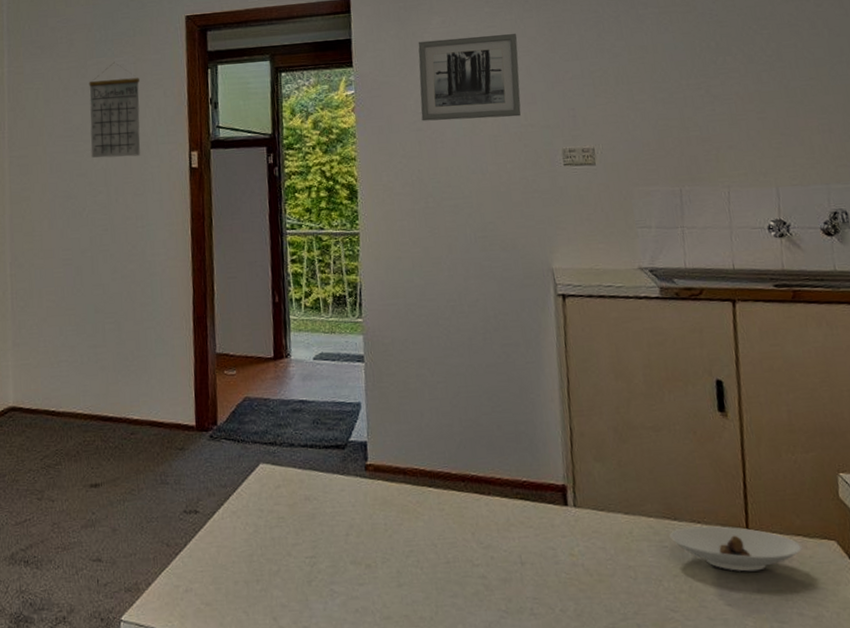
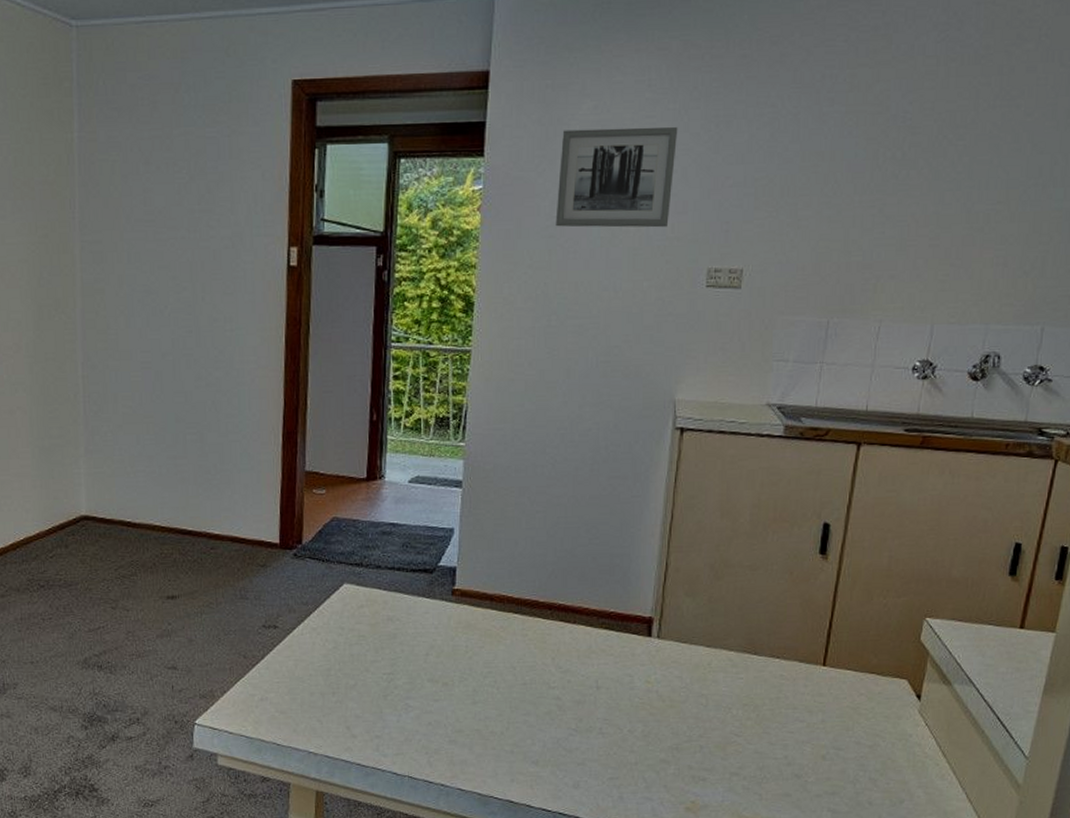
calendar: present [88,61,140,158] -> none [174,132,234,249]
saucer: present [669,525,802,572] -> none [746,661,873,704]

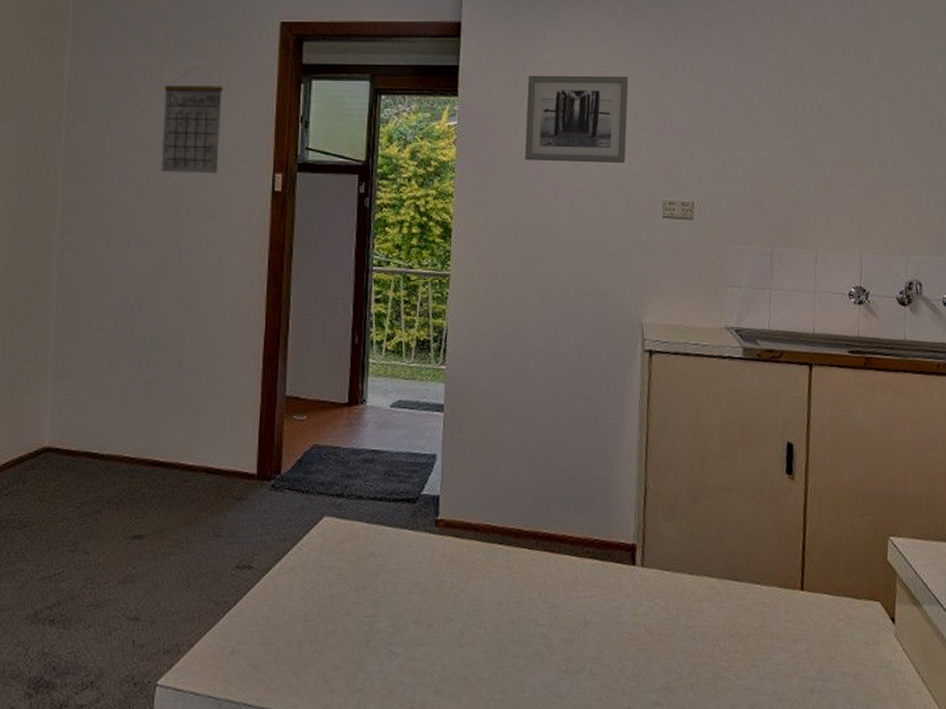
calendar: none [174,132,234,249] -> present [161,65,223,174]

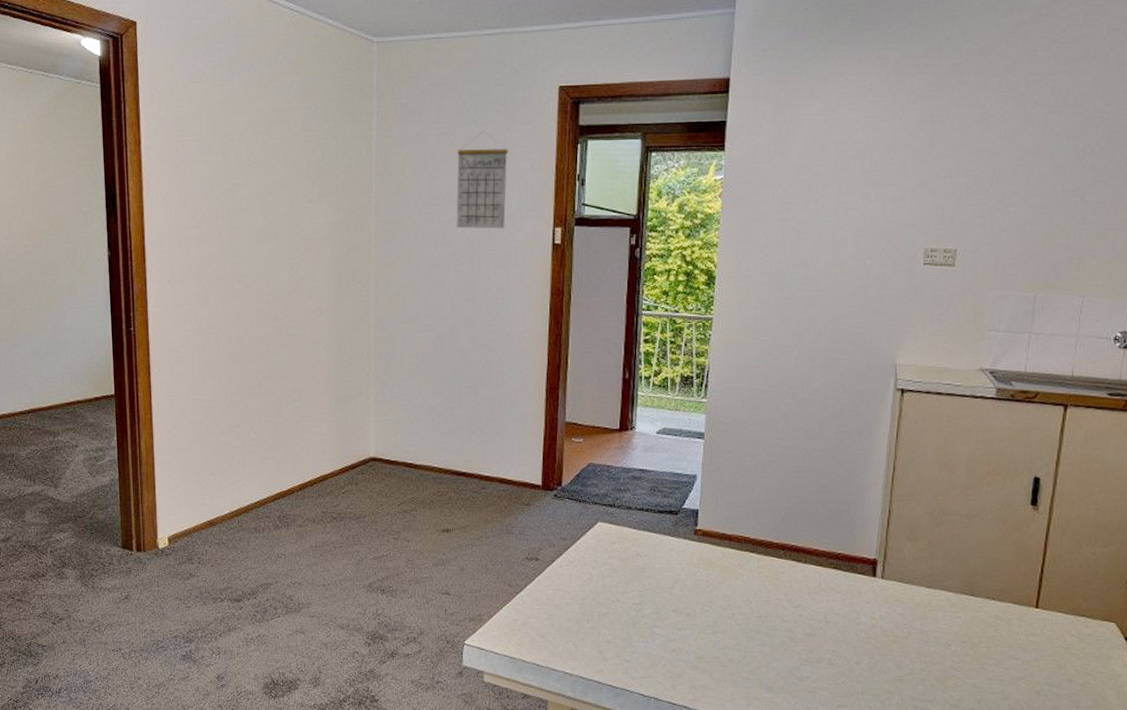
wall art: present [524,75,629,164] -> none [788,125,897,213]

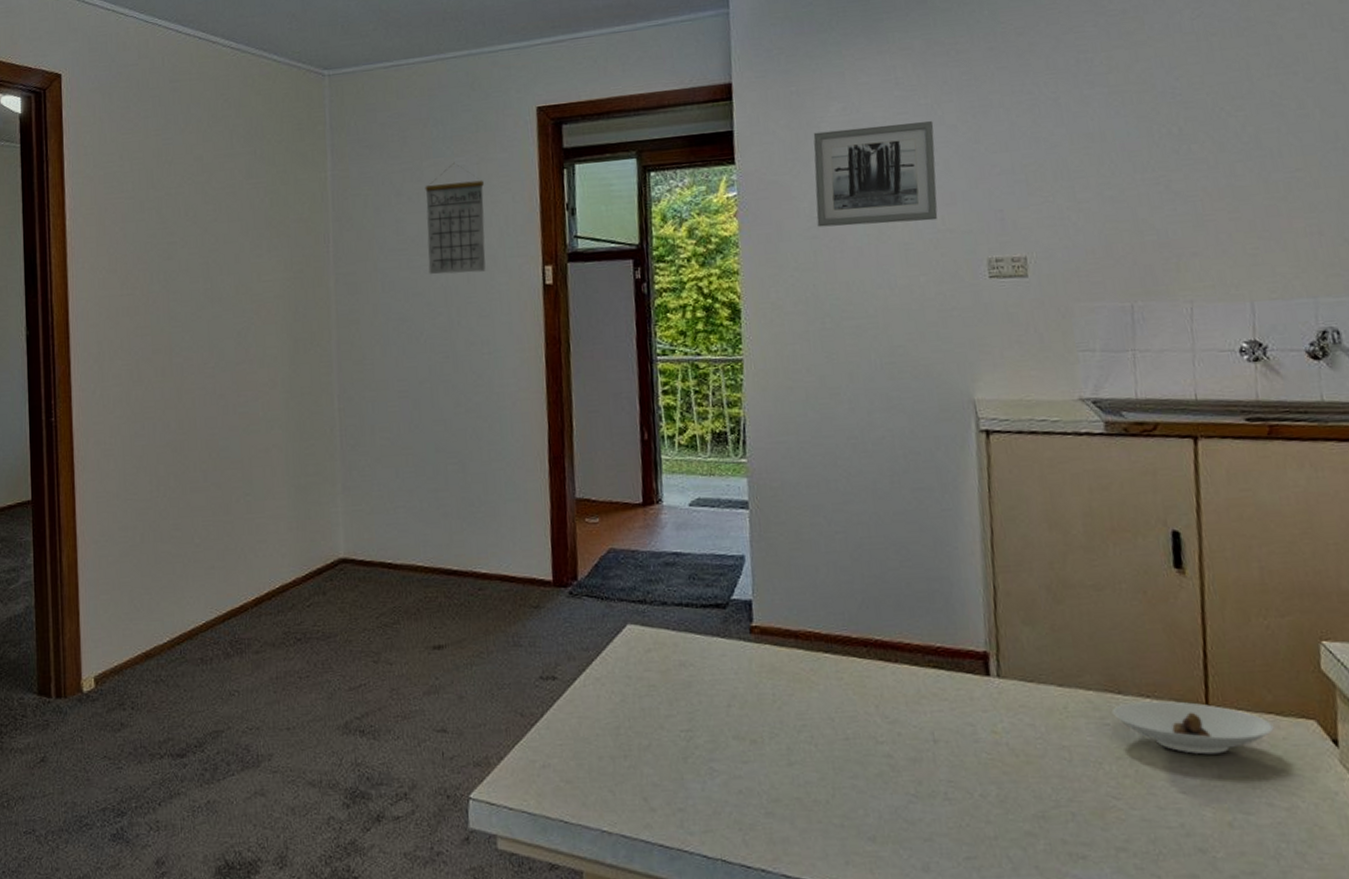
wall art: none [788,125,897,213] -> present [813,121,938,228]
saucer: none [964,602,1083,643] -> present [1111,700,1274,755]

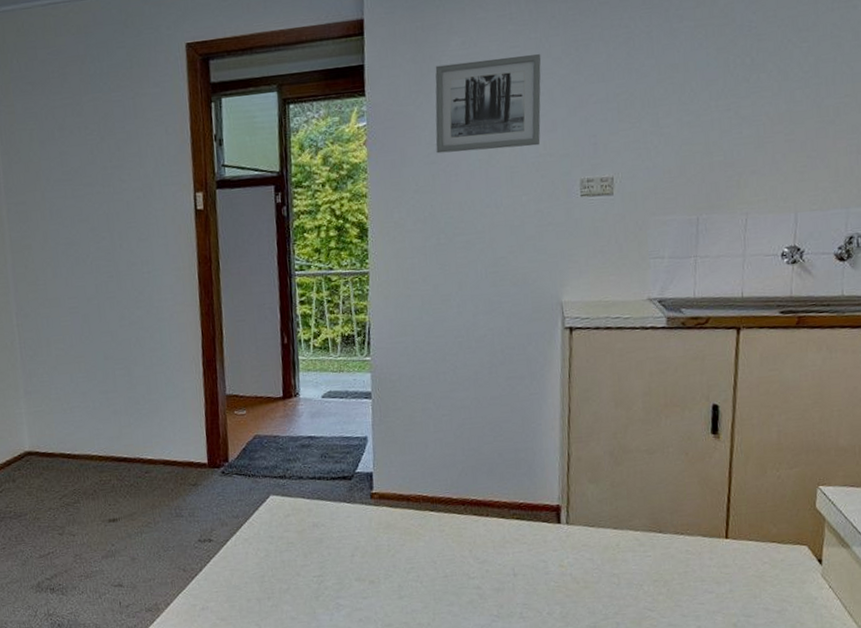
calendar: present [425,162,486,275] -> none [85,97,143,202]
saucer: present [1111,700,1274,755] -> none [653,536,775,575]

